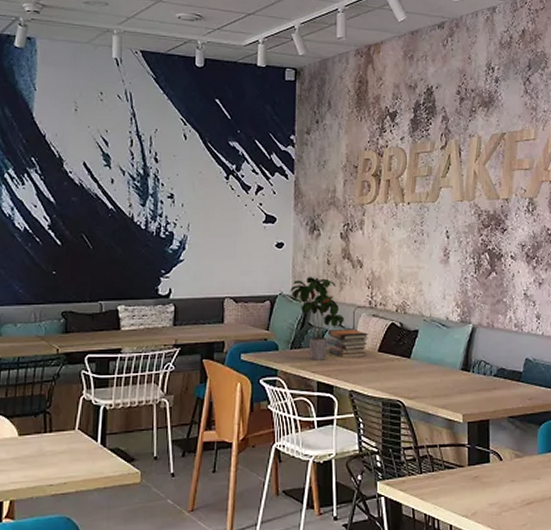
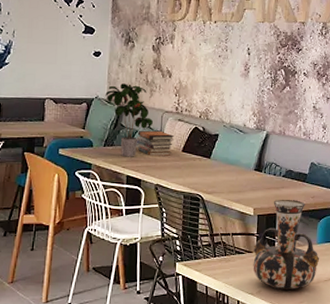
decorative vase: none [465,402,543,511] -> present [253,199,320,291]

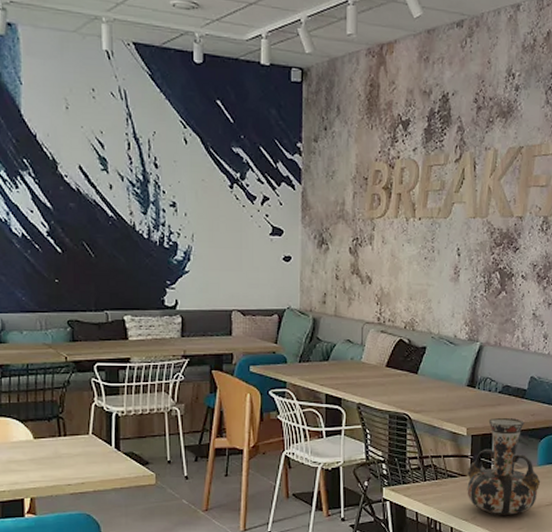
potted plant: present [105,83,153,157] -> none [298,292,352,374]
book stack: present [136,130,175,156] -> none [334,343,377,372]

